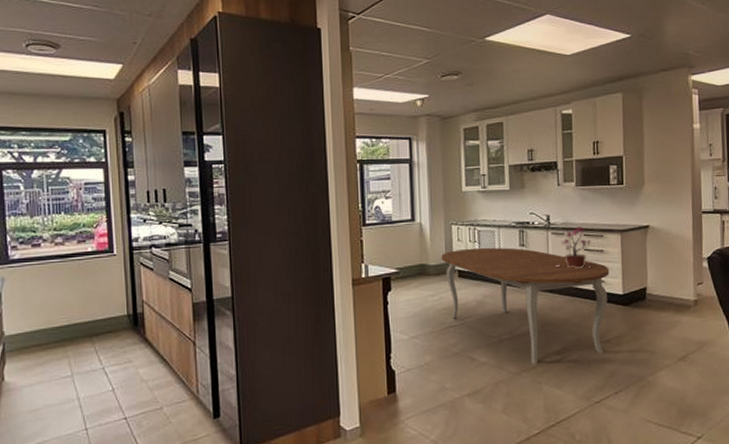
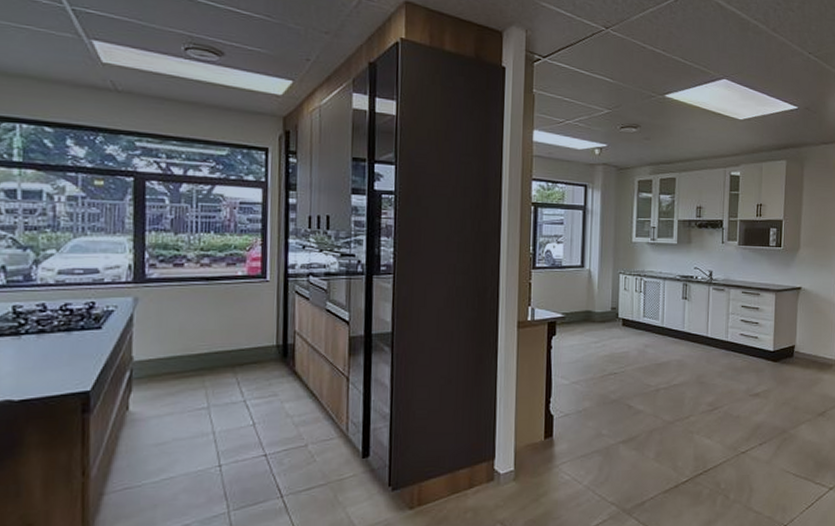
dining table: present [441,247,610,364] -> none [607,298,763,414]
potted plant: present [556,226,592,269] -> none [715,283,749,325]

